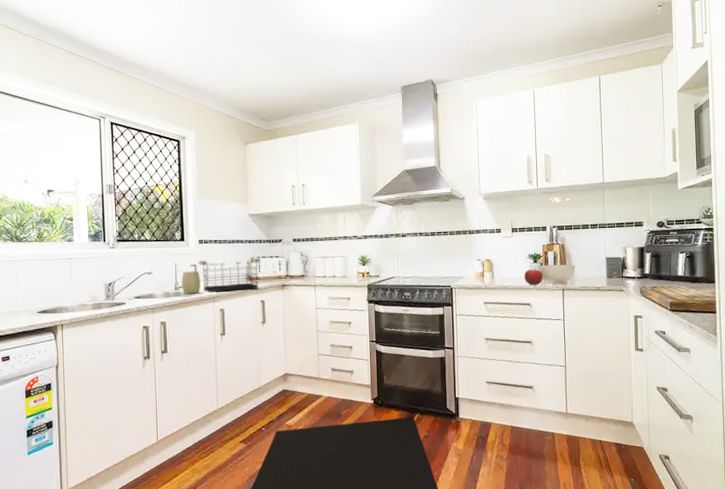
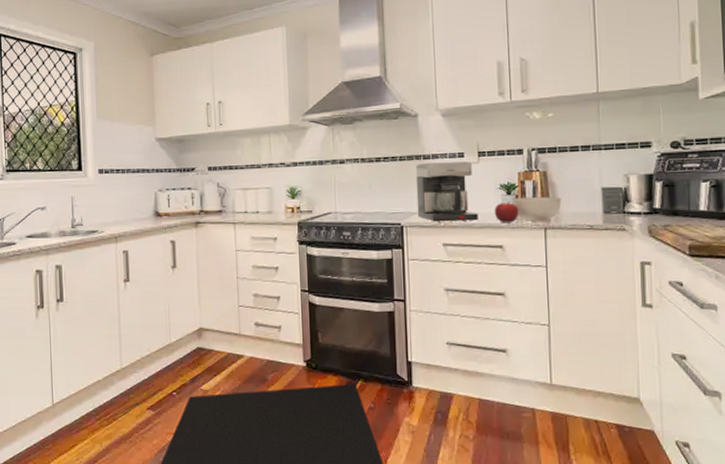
soap dispenser: present [181,263,201,294] -> none [78,197,102,233]
dish rack: present [198,258,261,293] -> none [98,190,171,232]
coffee maker: none [462,236,513,285] -> present [415,161,479,222]

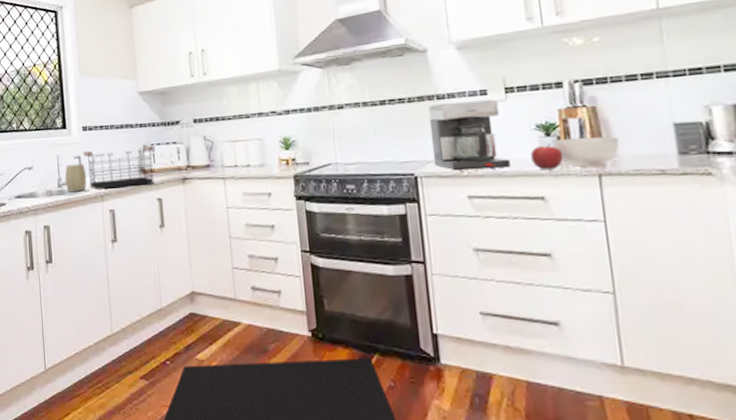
soap dispenser: none [78,197,102,233] -> present [64,155,87,192]
dish rack: none [98,190,171,232] -> present [83,145,155,191]

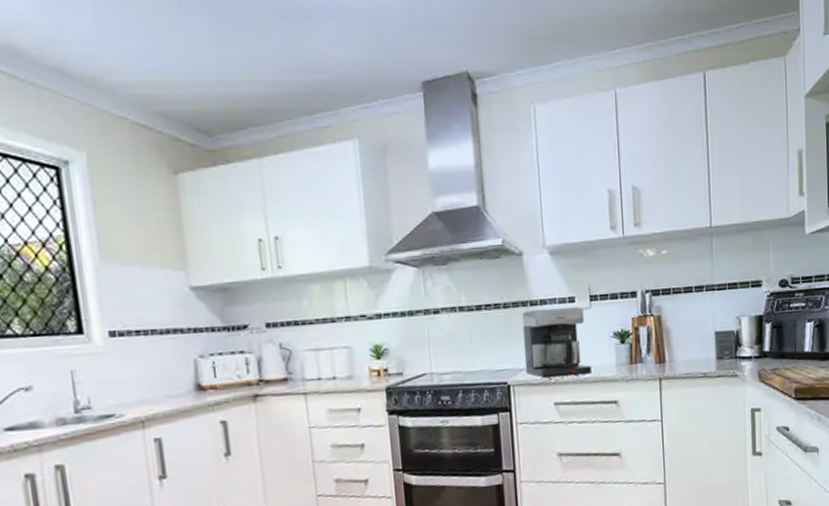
soap dispenser: present [64,155,87,192] -> none [84,369,119,419]
dish rack: present [83,145,155,191] -> none [111,355,216,415]
fruit: present [530,144,564,171] -> none [607,351,634,376]
bowl: present [552,136,620,168] -> none [626,343,676,373]

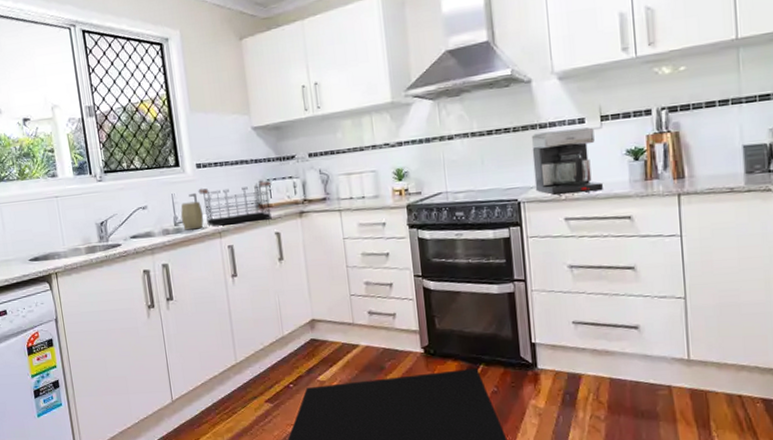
soap dispenser: none [84,369,119,419] -> present [180,192,204,231]
dish rack: none [111,355,216,415] -> present [198,180,272,228]

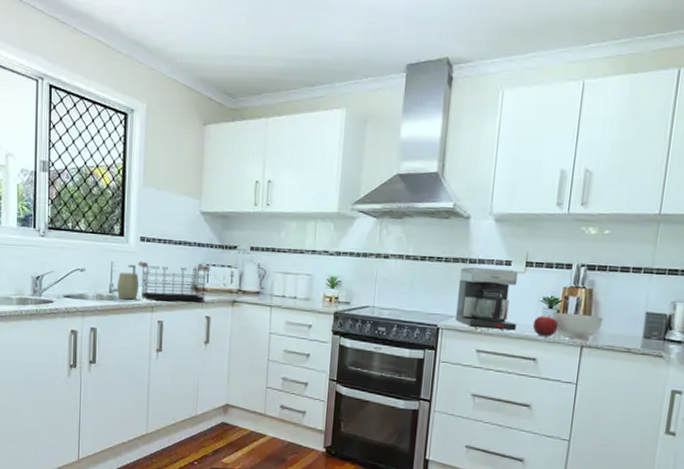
fruit: none [620,167,649,192] -> present [532,315,559,337]
bowl: none [640,159,697,189] -> present [552,312,604,340]

